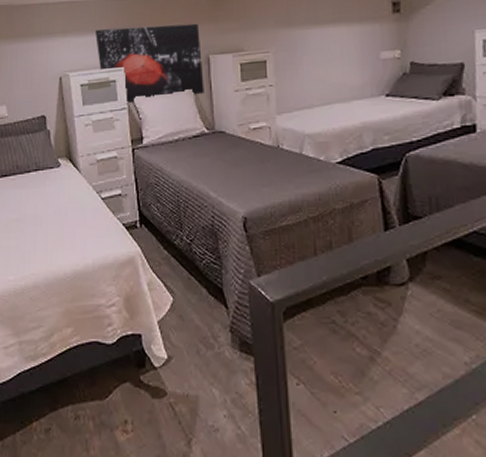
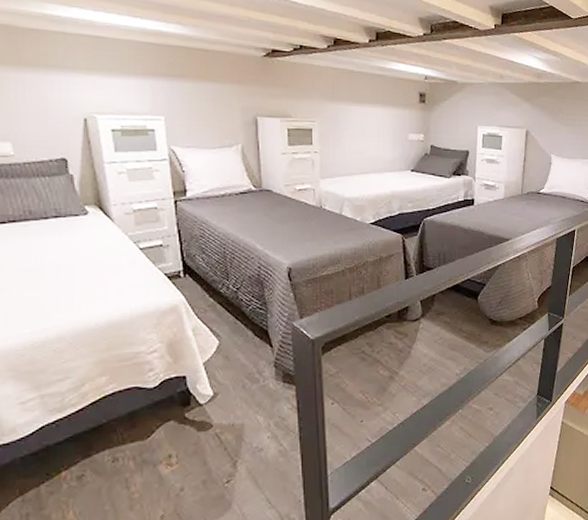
wall art: present [95,23,204,105] -> none [129,73,252,156]

